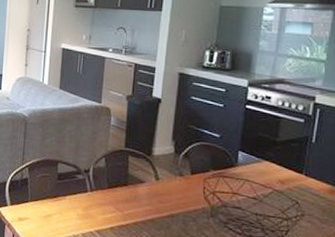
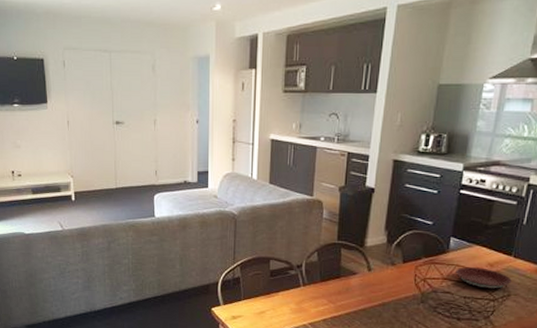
plate: none [245,182,304,208] -> present [455,267,512,289]

